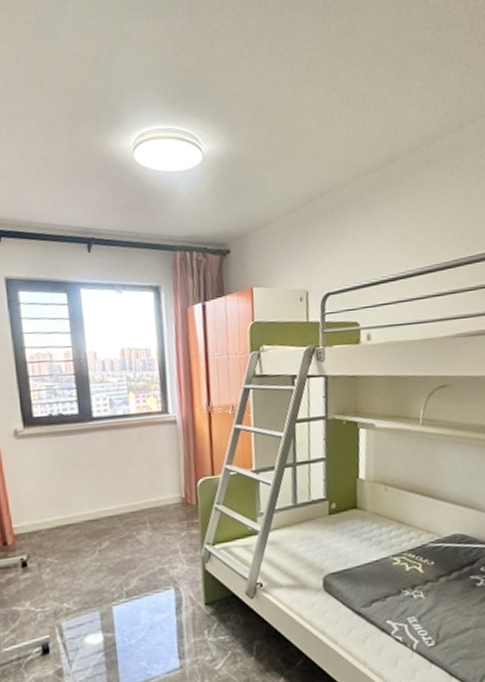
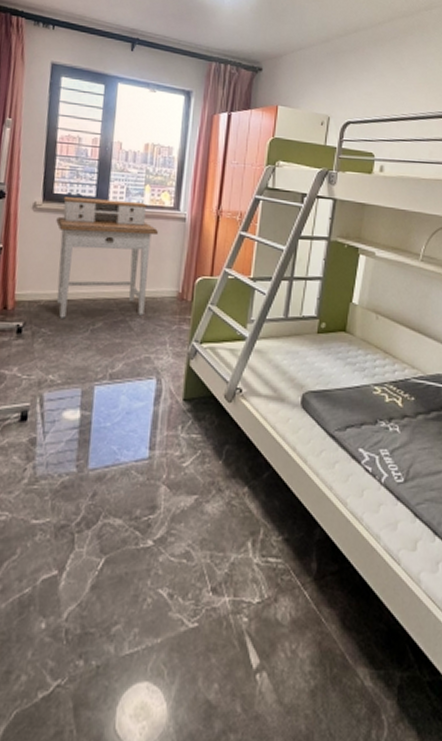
desk: none [41,411,150,545] -> present [56,197,158,318]

